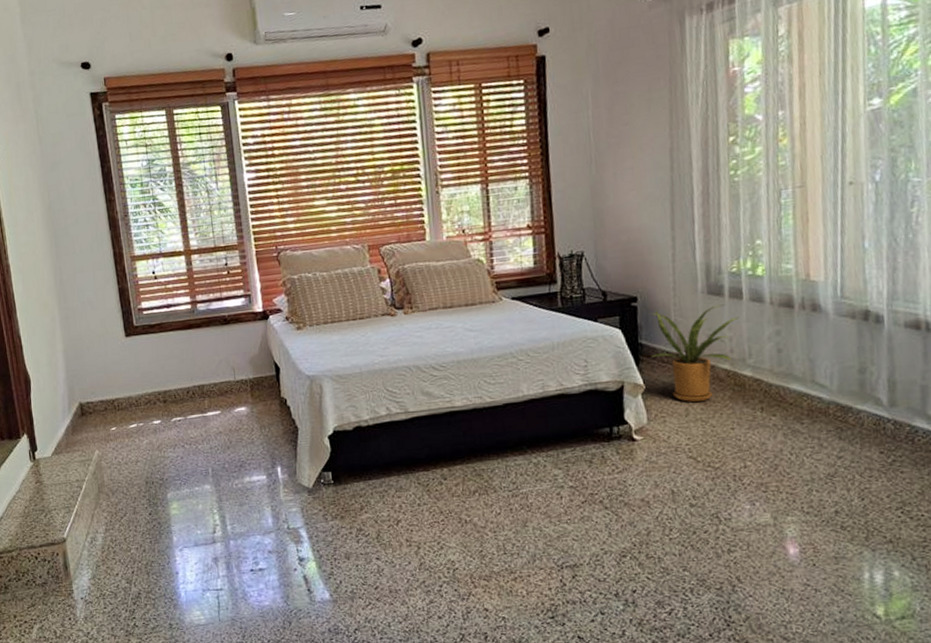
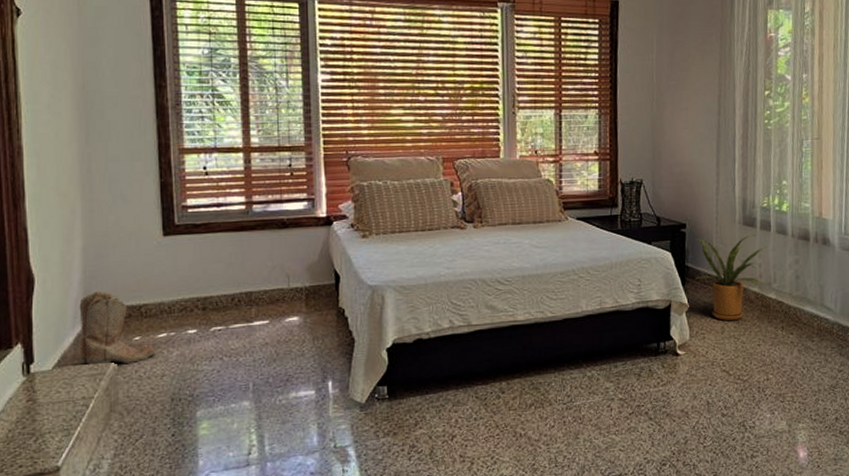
boots: none [66,388,130,453] -> present [79,291,156,366]

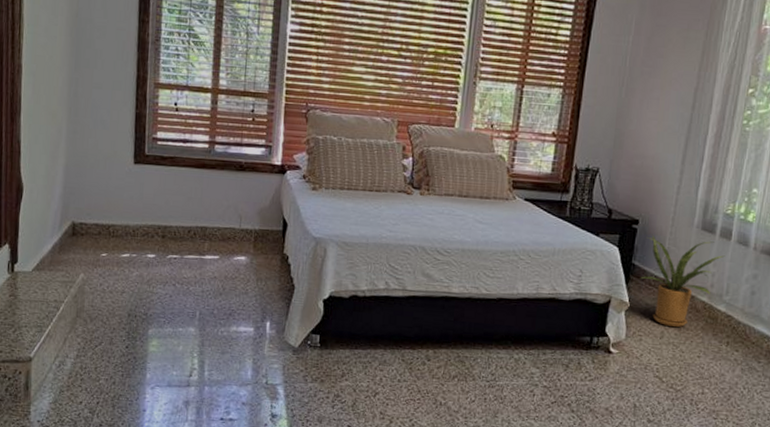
boots: present [79,291,156,366] -> none [55,207,119,276]

